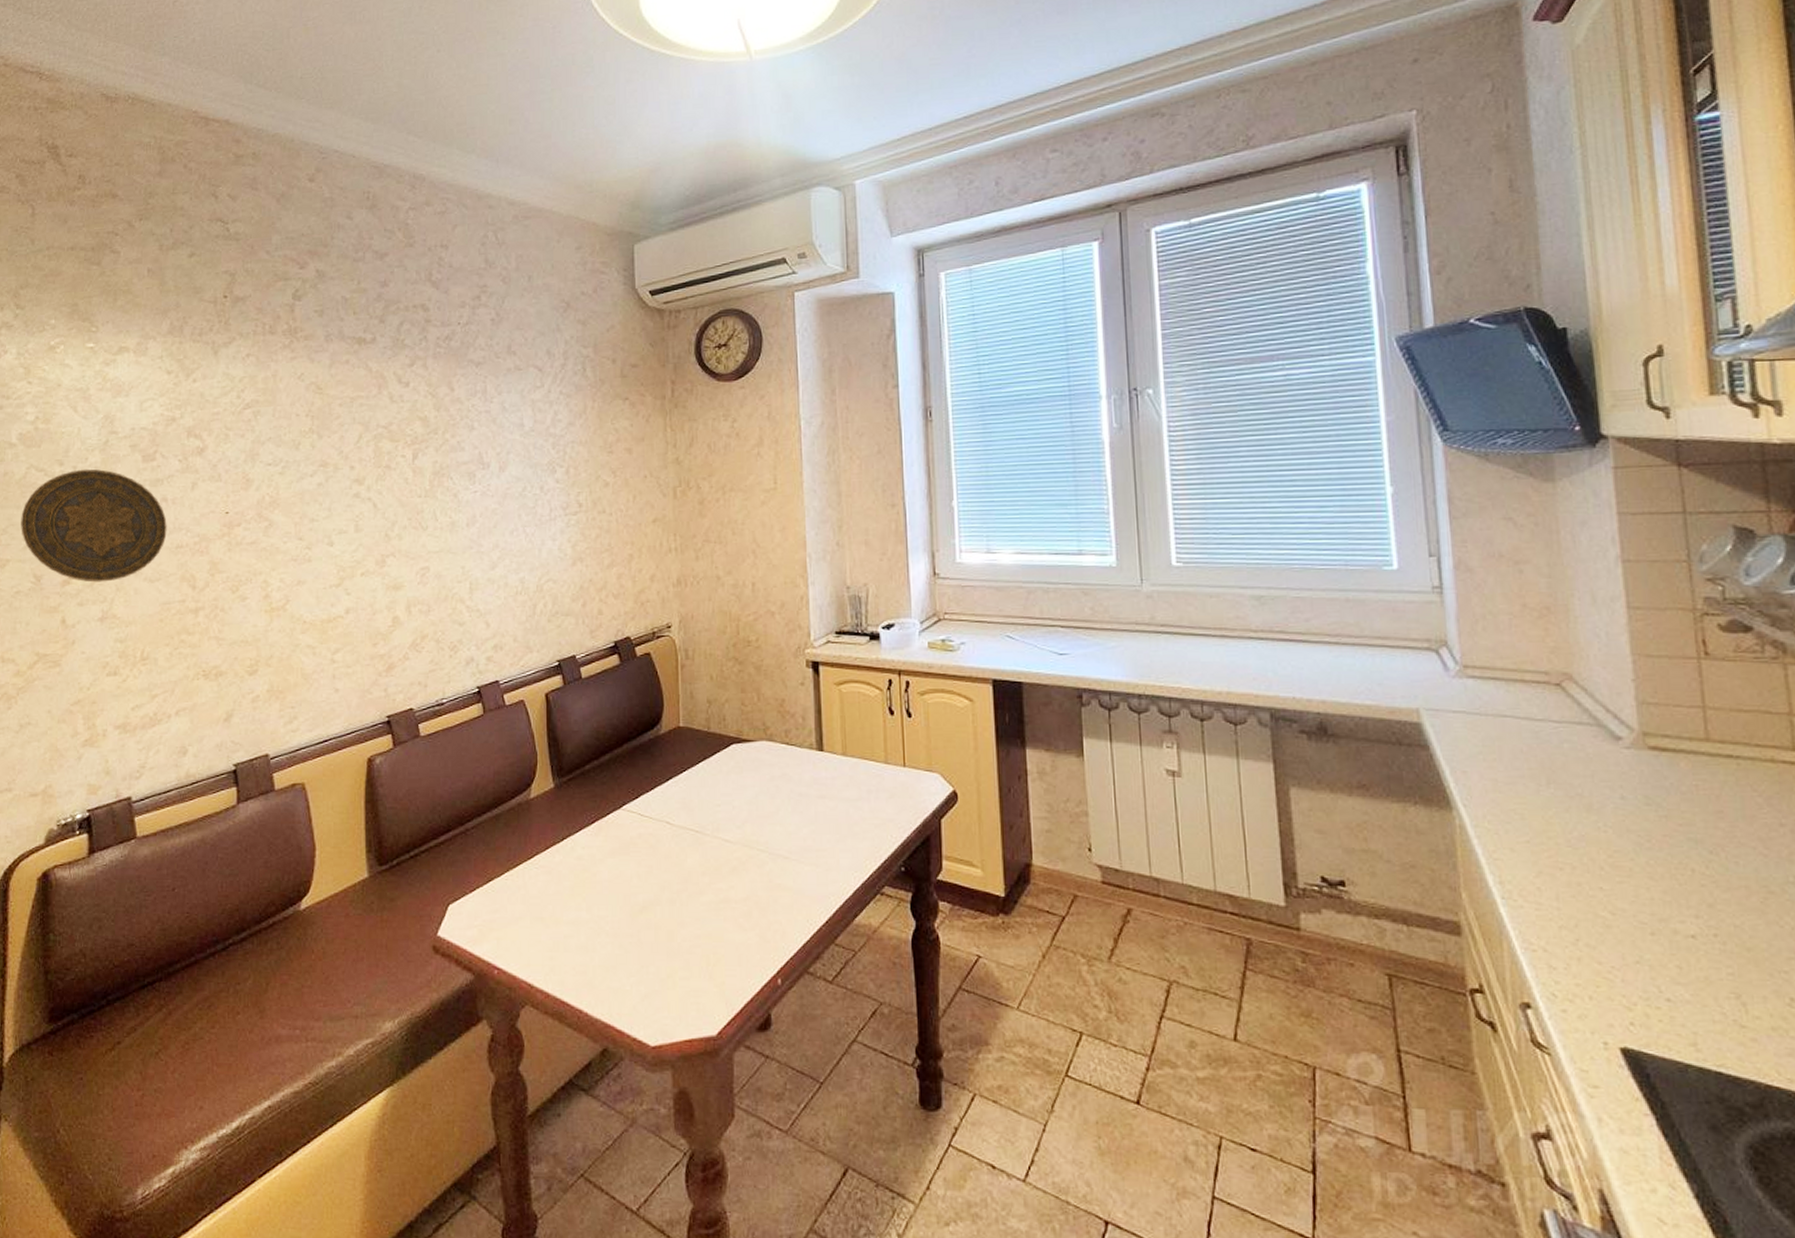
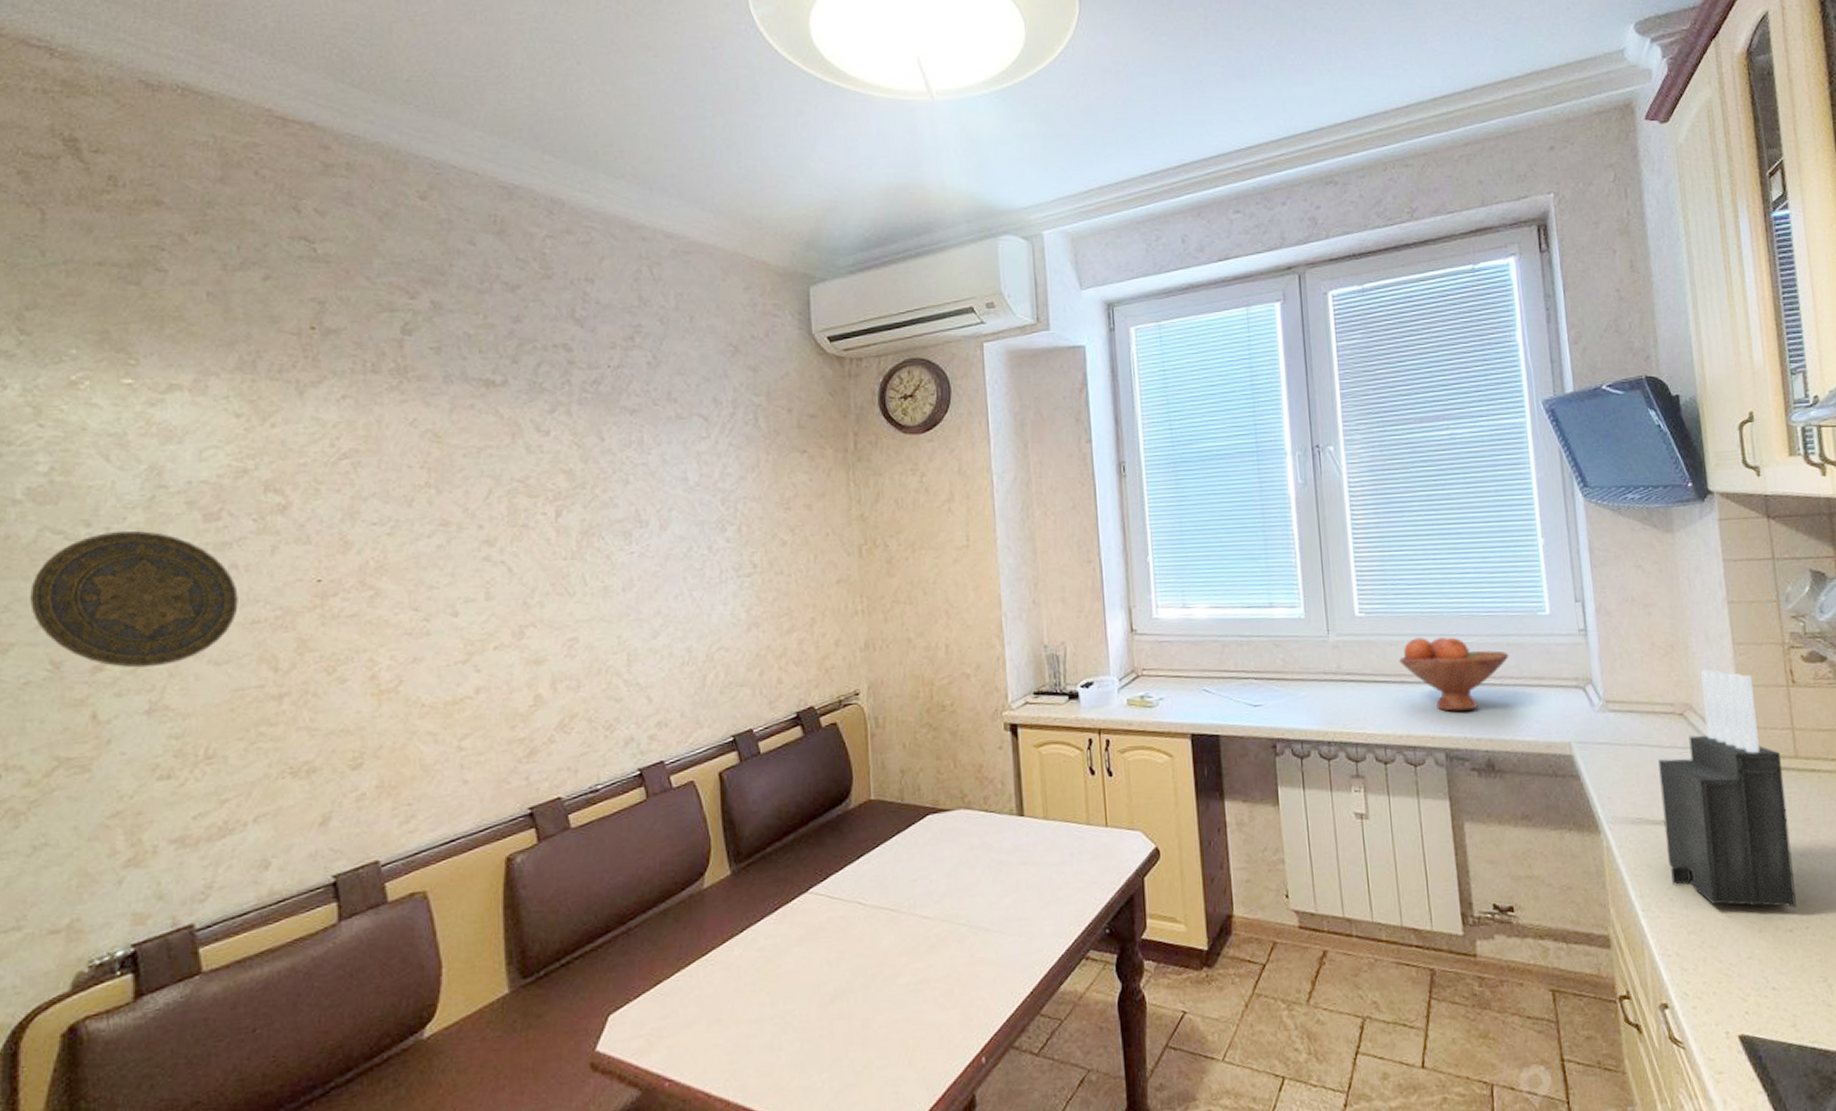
fruit bowl: none [1220,590,1348,669] -> present [1399,637,1509,711]
knife block: none [1527,635,1702,911] -> present [1658,668,1796,908]

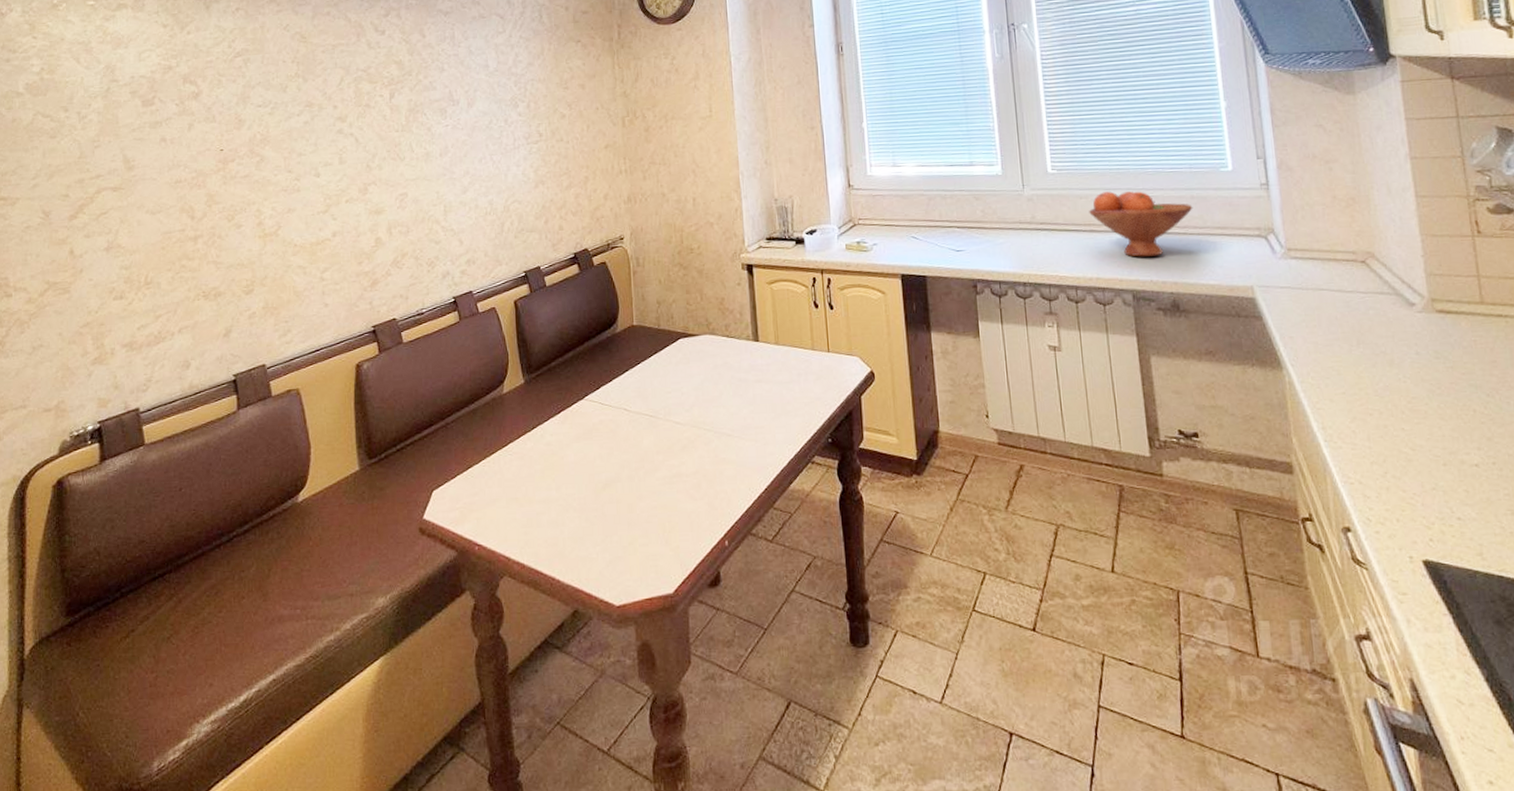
decorative plate: present [30,530,238,668] -> none [29,114,167,216]
knife block: present [1658,668,1796,908] -> none [1340,220,1482,444]

